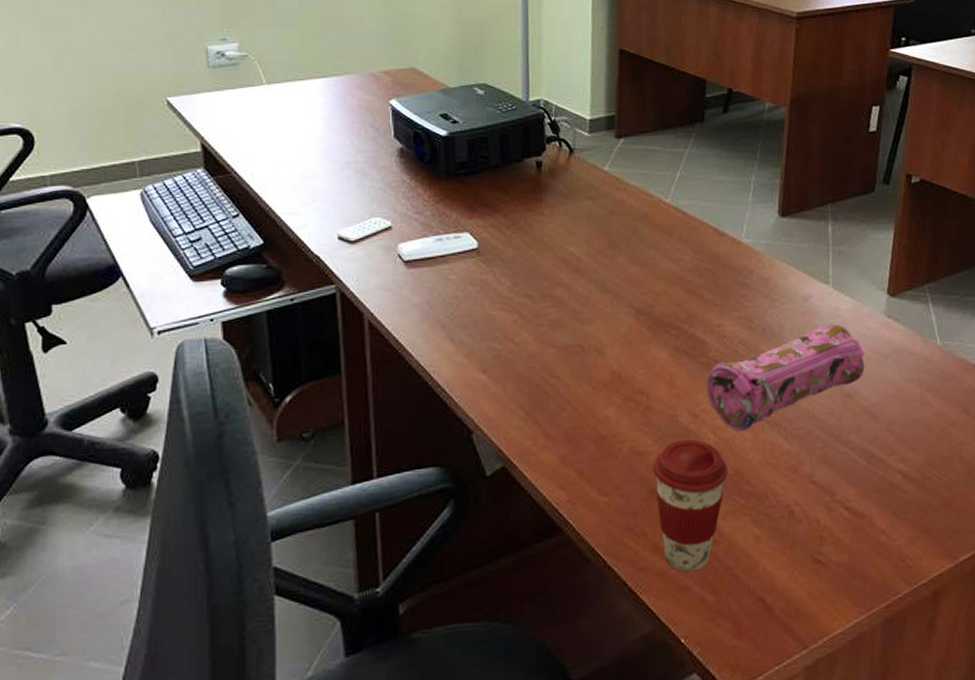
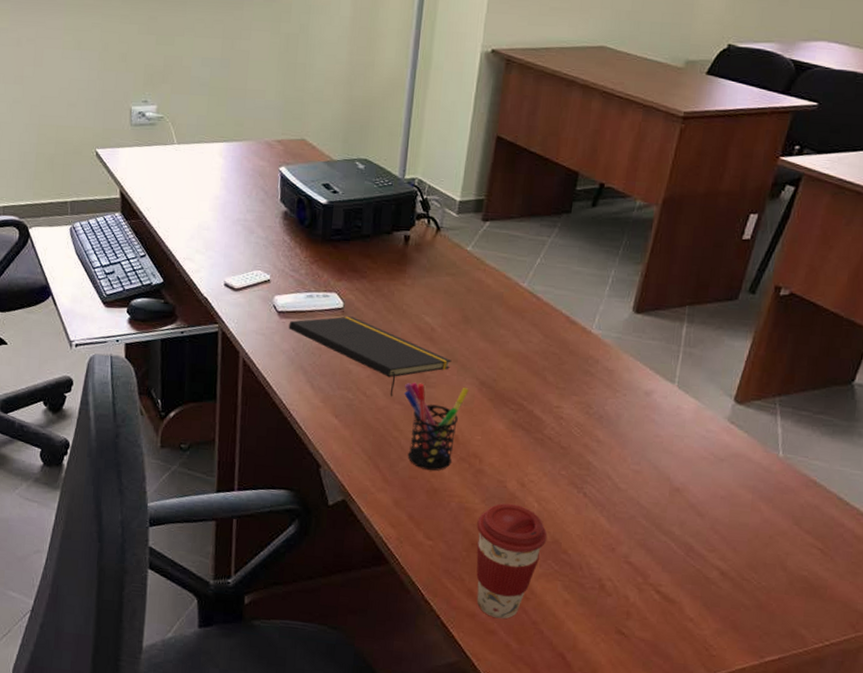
notepad: none [418,256,603,341] -> present [288,316,452,397]
pen holder: none [556,319,626,417] -> present [404,382,469,471]
pencil case: present [706,323,865,432] -> none [537,420,701,506]

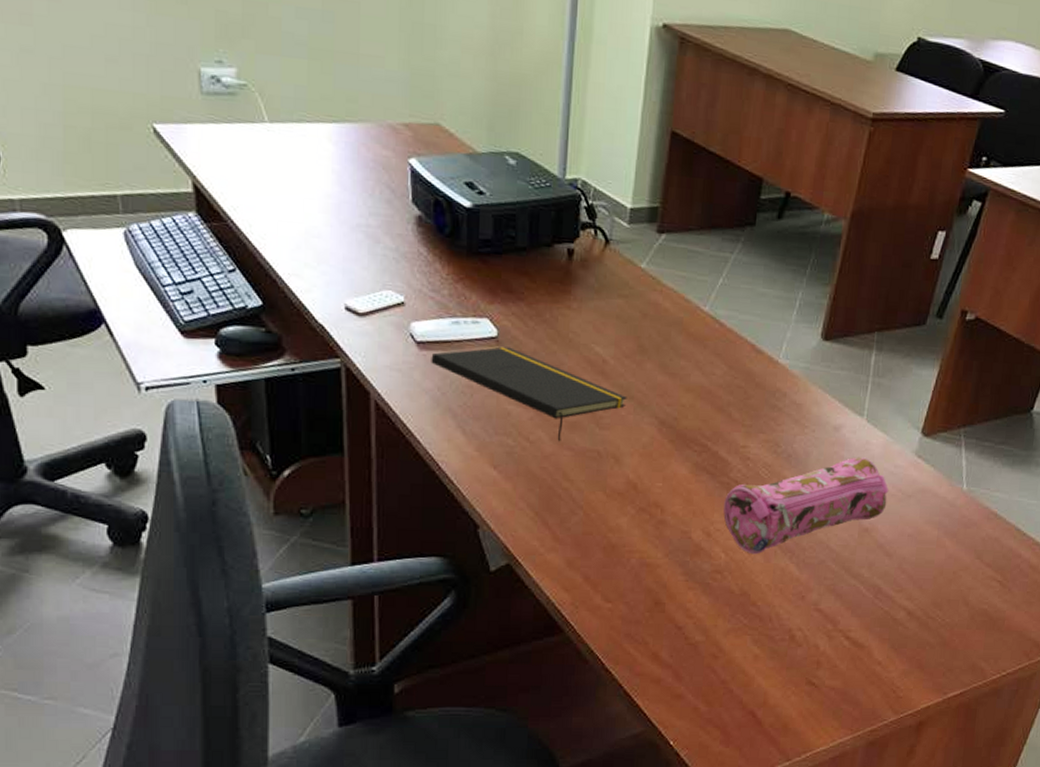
pen holder: present [404,382,469,471] -> none [574,424,647,525]
coffee cup: present [476,503,548,619] -> none [660,555,736,682]
pencil case: none [537,420,701,506] -> present [723,456,889,555]

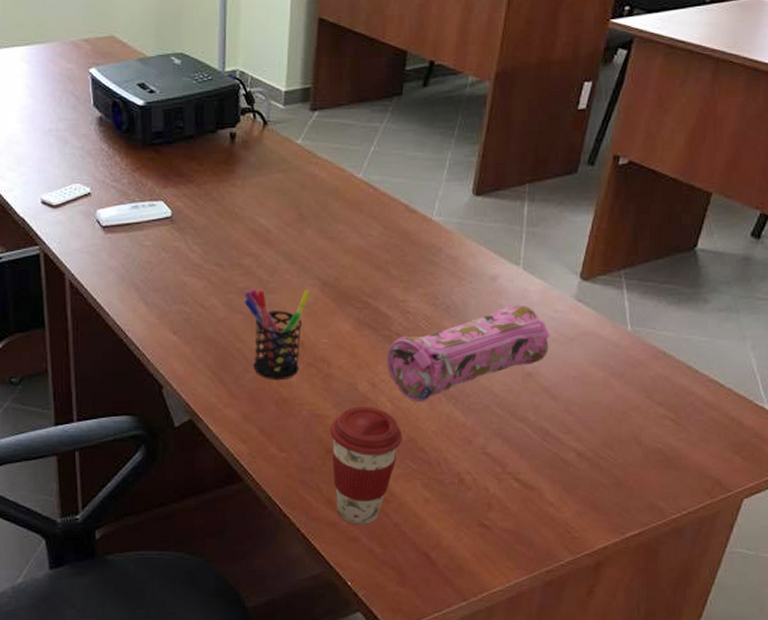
notepad: present [431,346,627,442] -> none [115,225,291,307]
pen holder: none [574,424,647,525] -> present [244,289,311,381]
coffee cup: none [660,555,736,682] -> present [330,405,403,525]

